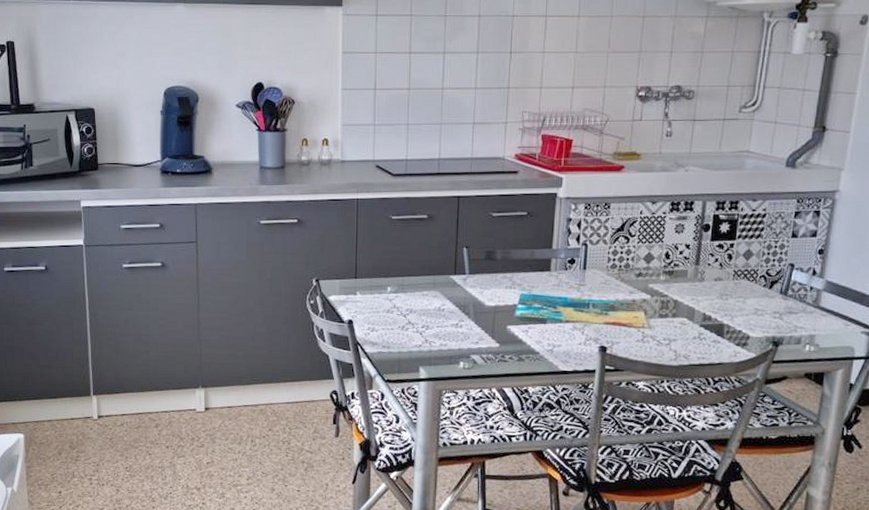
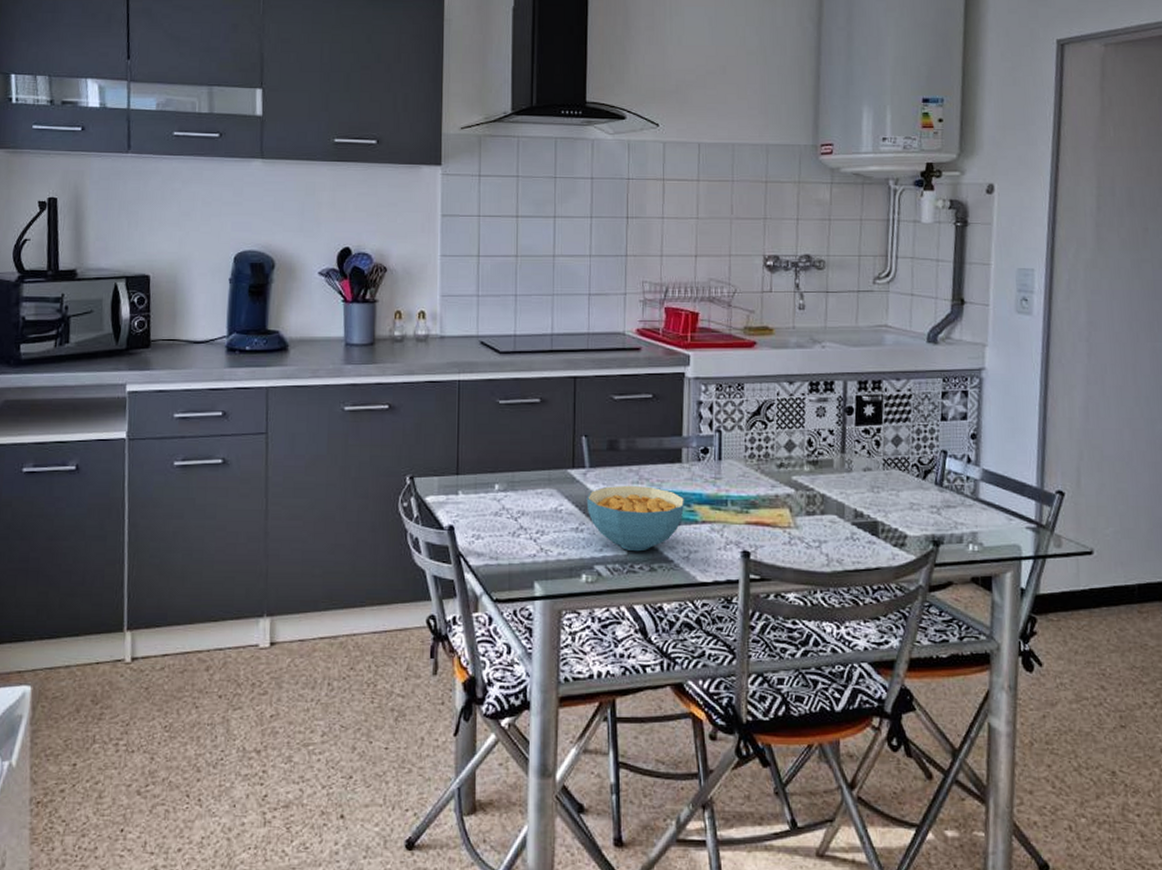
cereal bowl: none [465,289,552,345] -> present [586,485,685,552]

